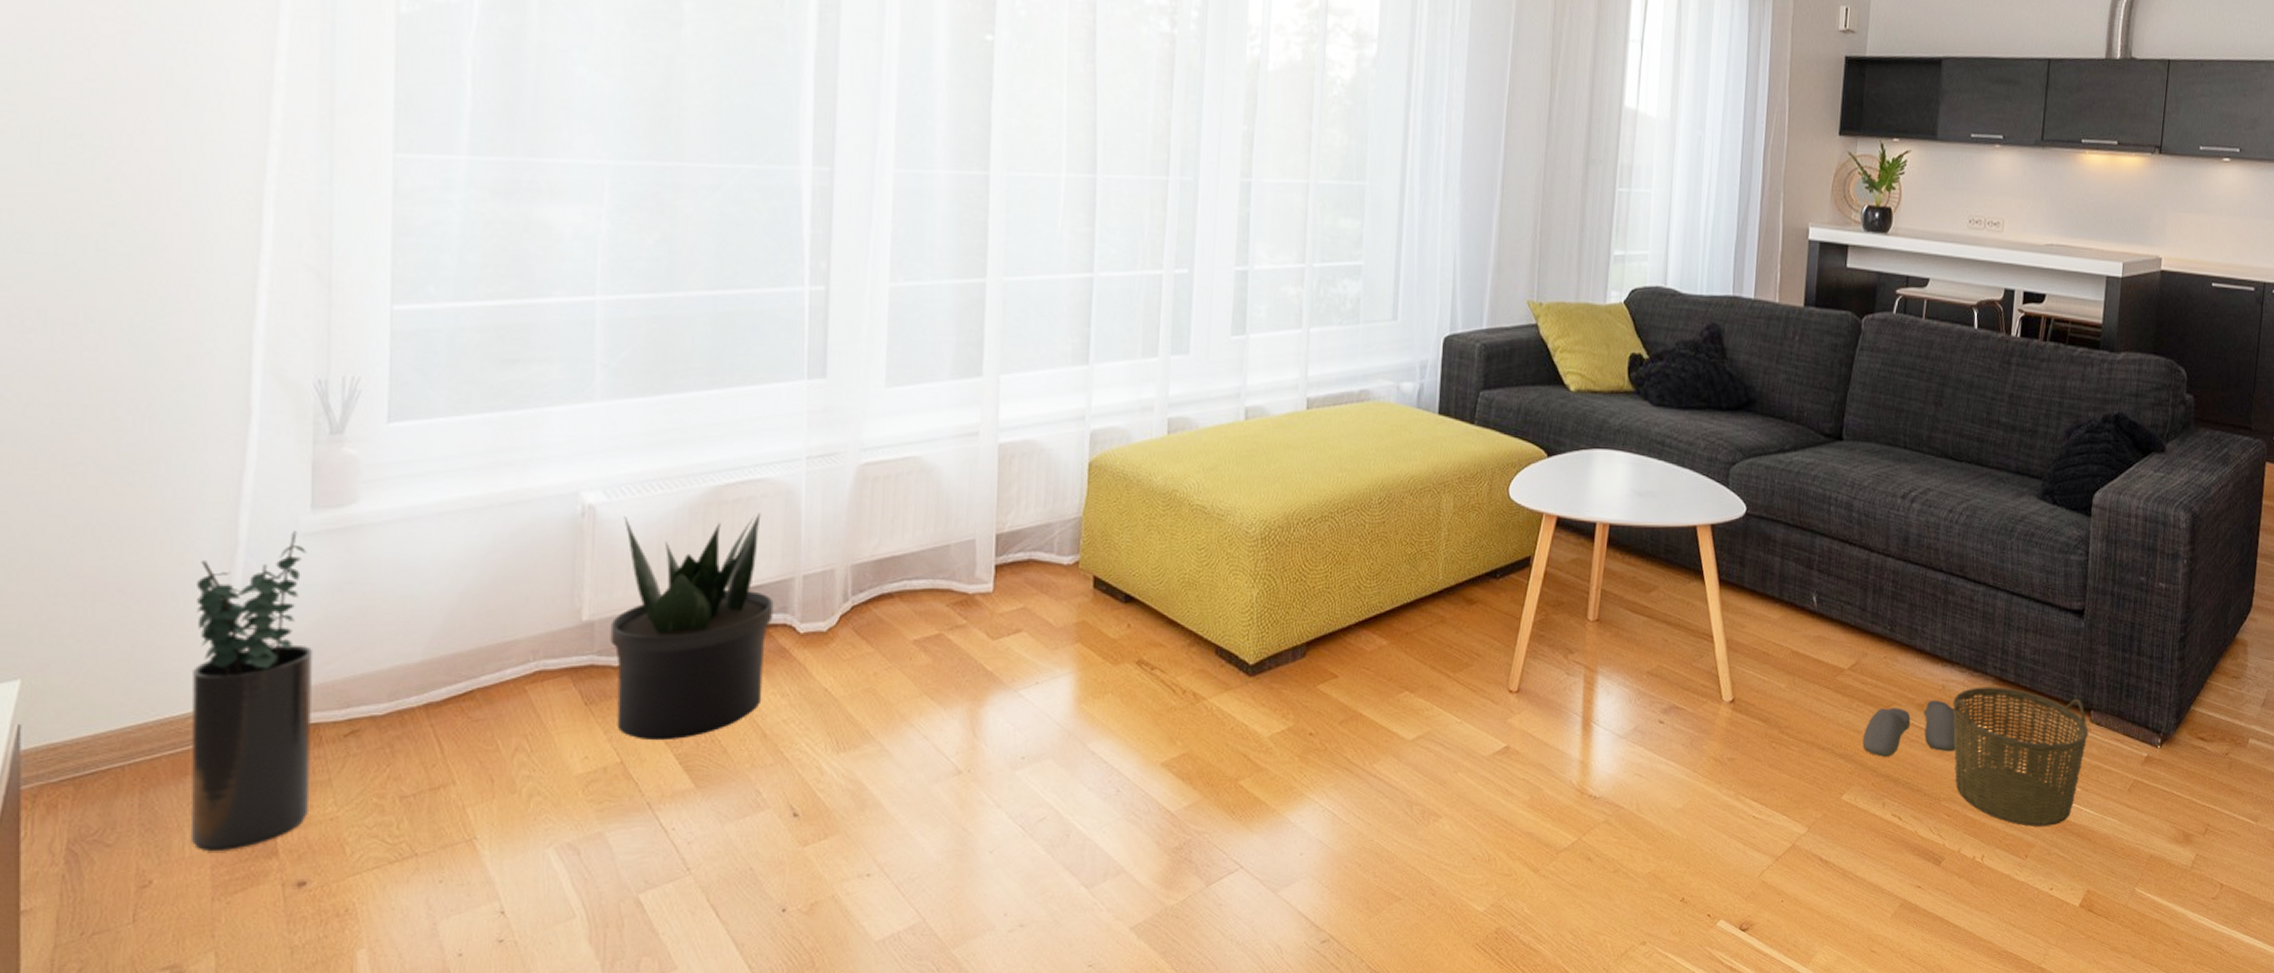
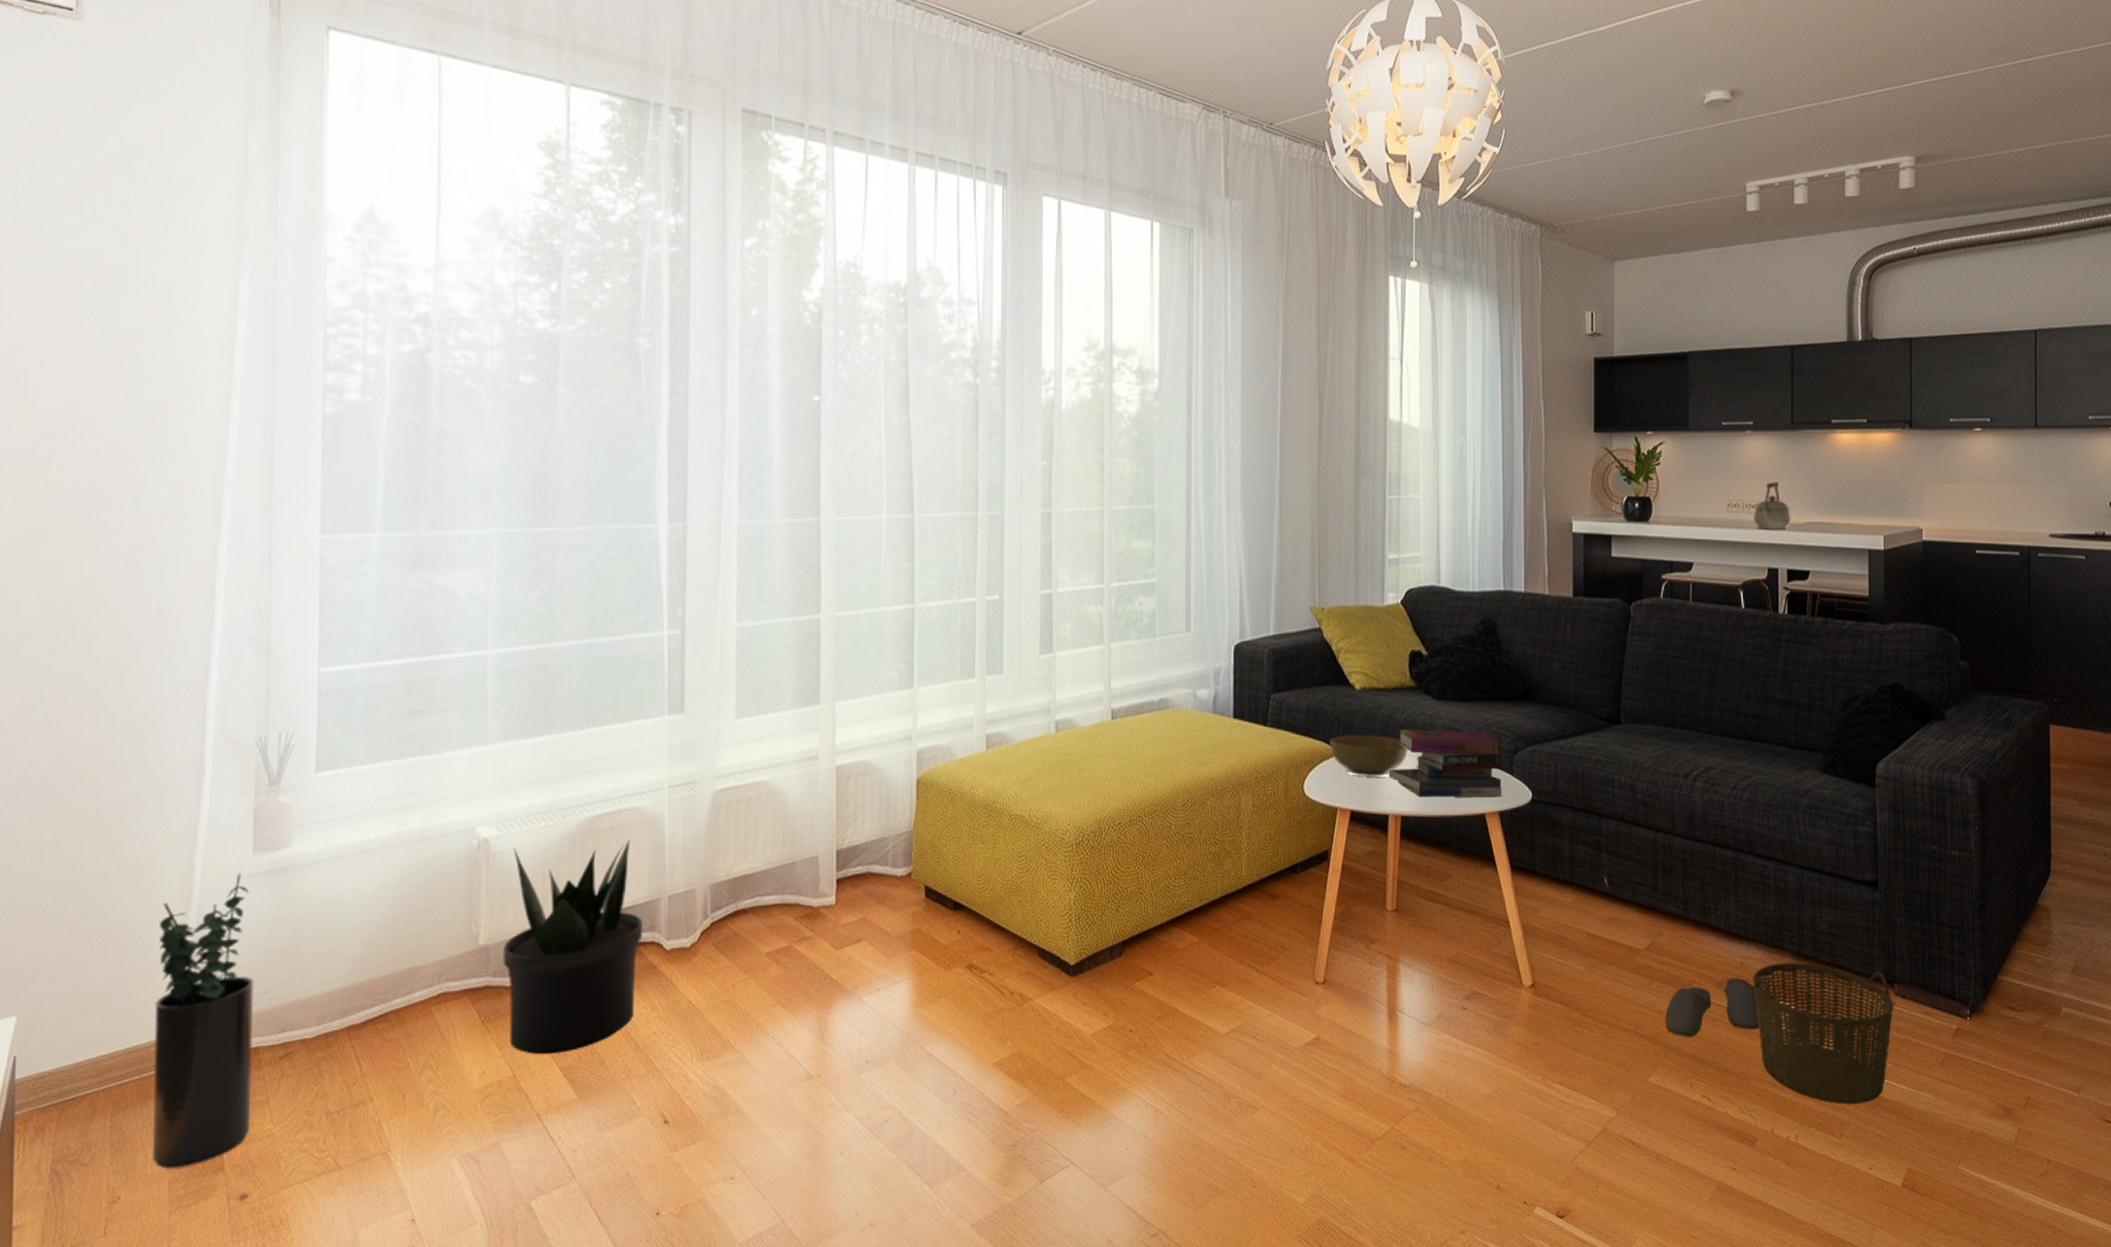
bowl: none [1539,438,1621,482] -> present [1330,735,1408,776]
books: none [1598,435,1718,510] -> present [1388,729,1502,798]
kettle: none [1994,200,2033,250] -> present [1753,482,1791,529]

